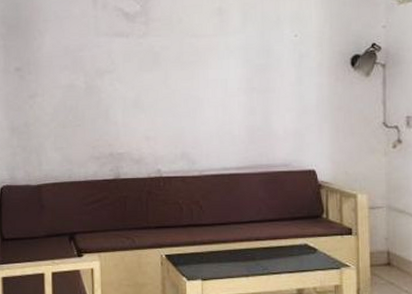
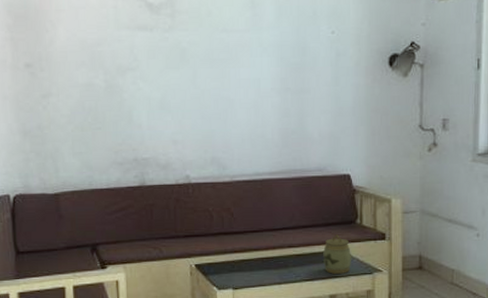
jar: none [290,229,319,268] -> present [323,234,352,274]

